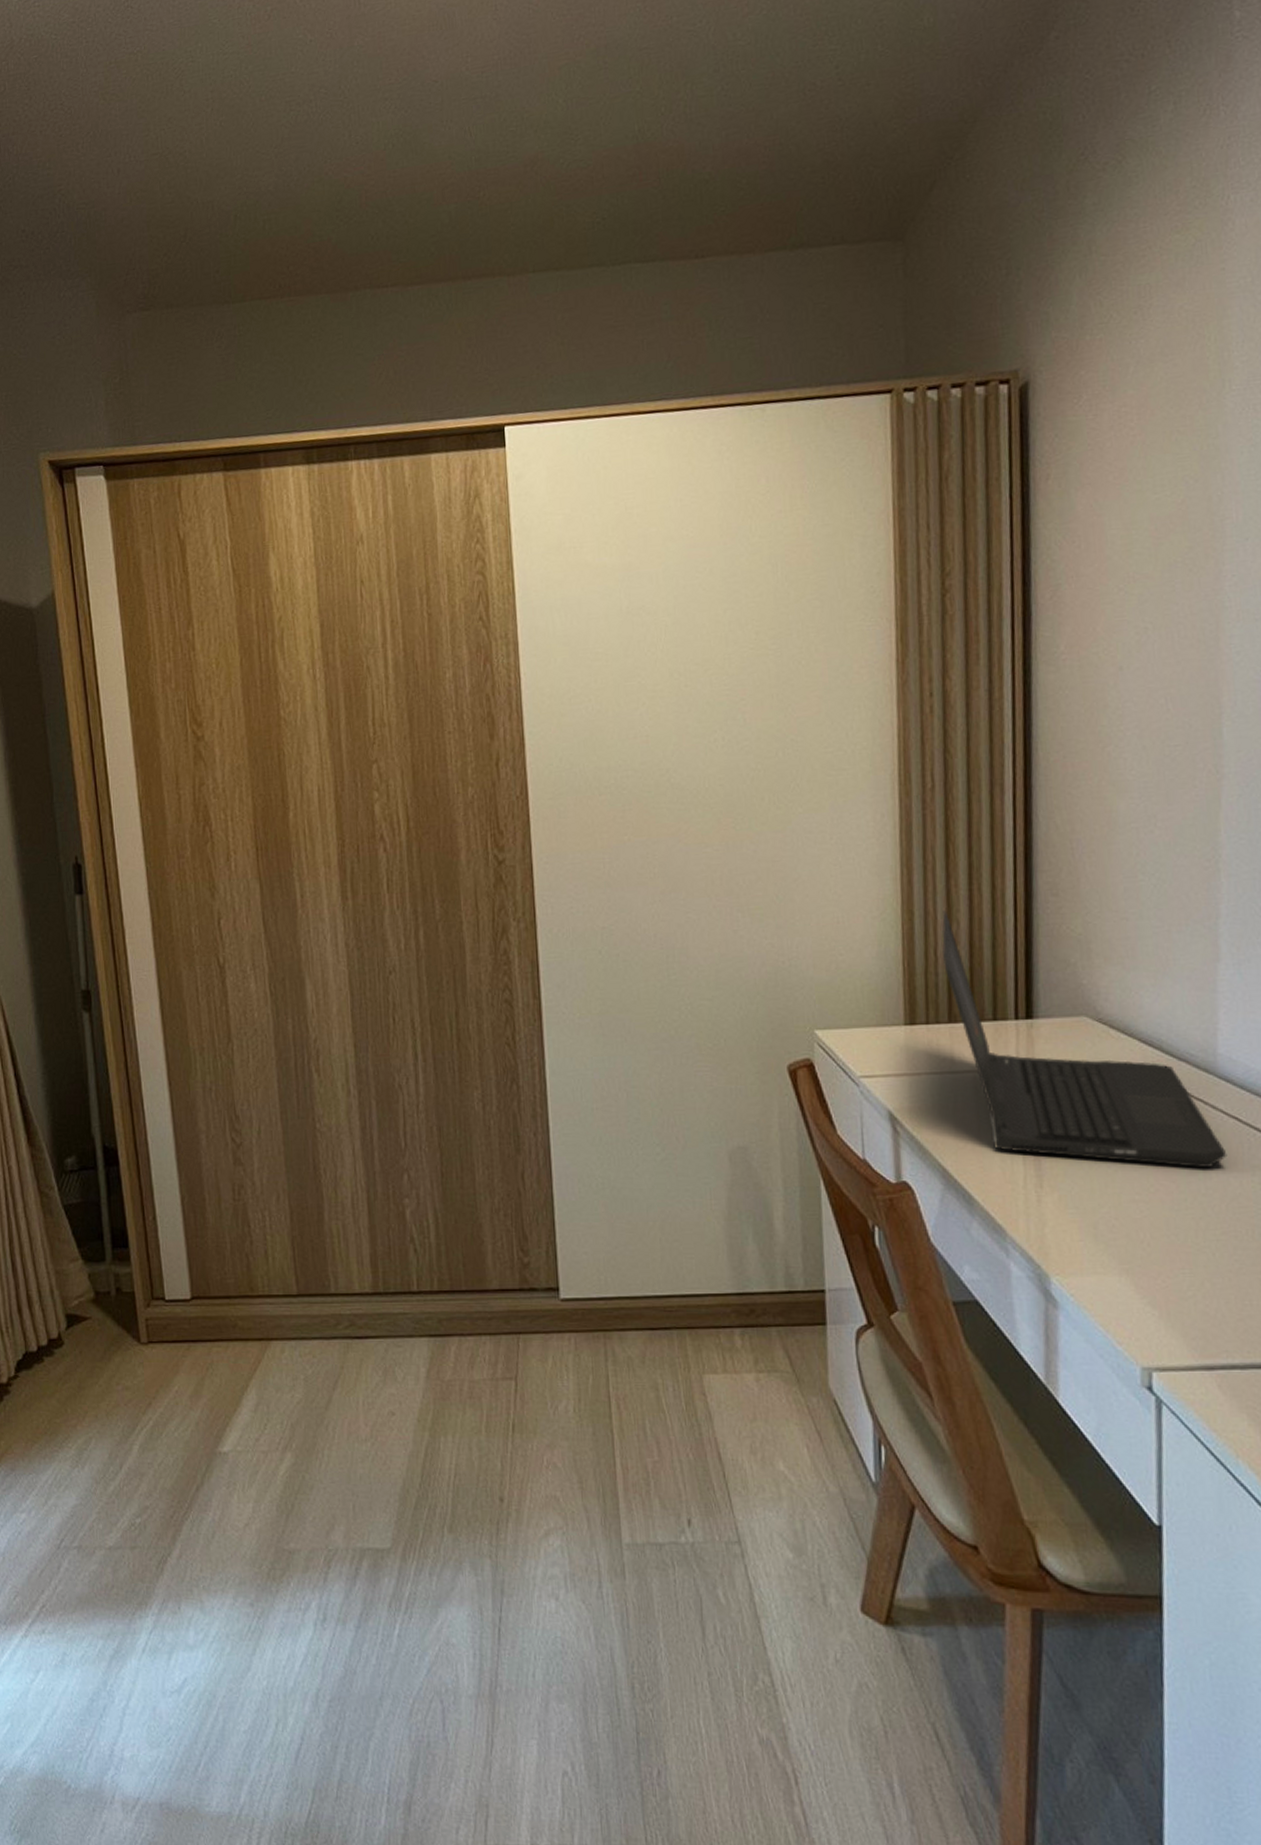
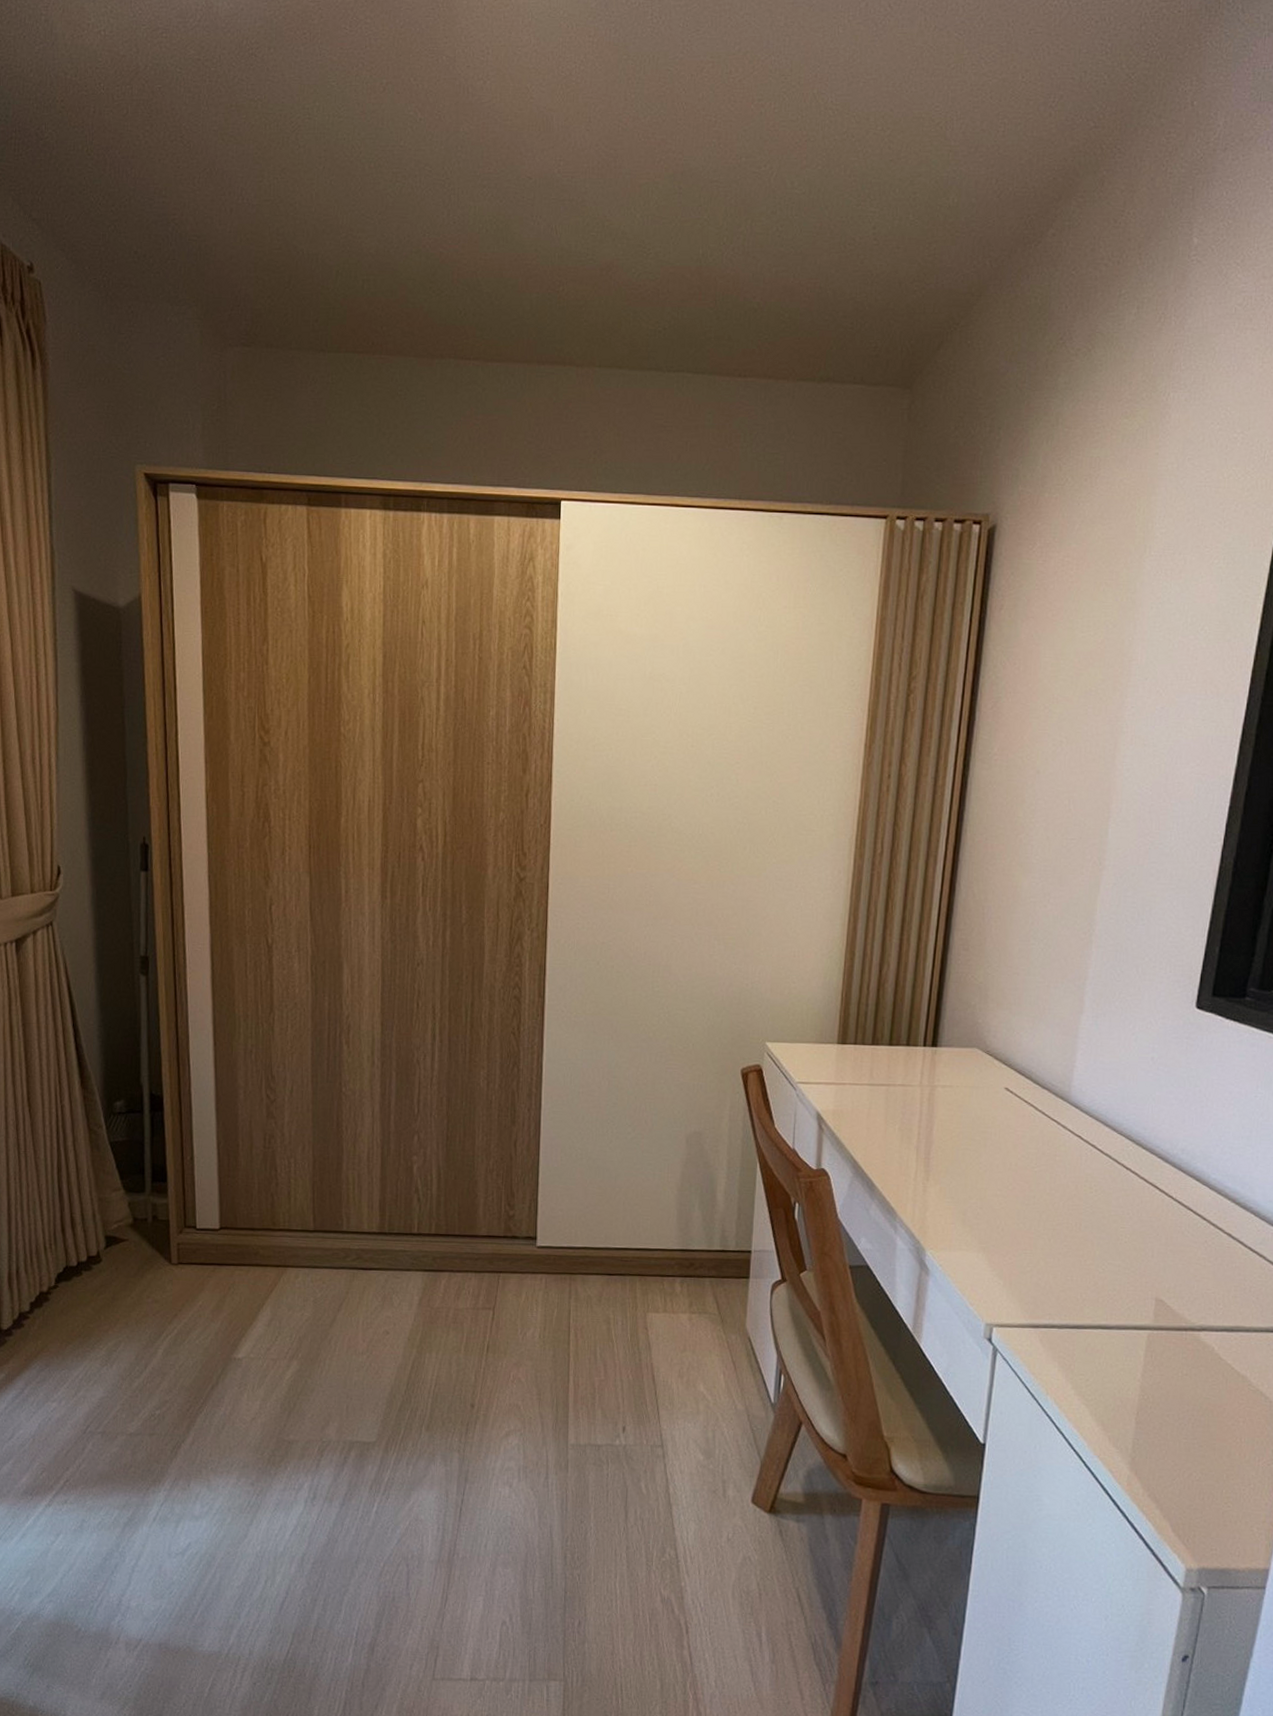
laptop computer: present [942,910,1228,1168] -> none [873,954,1069,1173]

